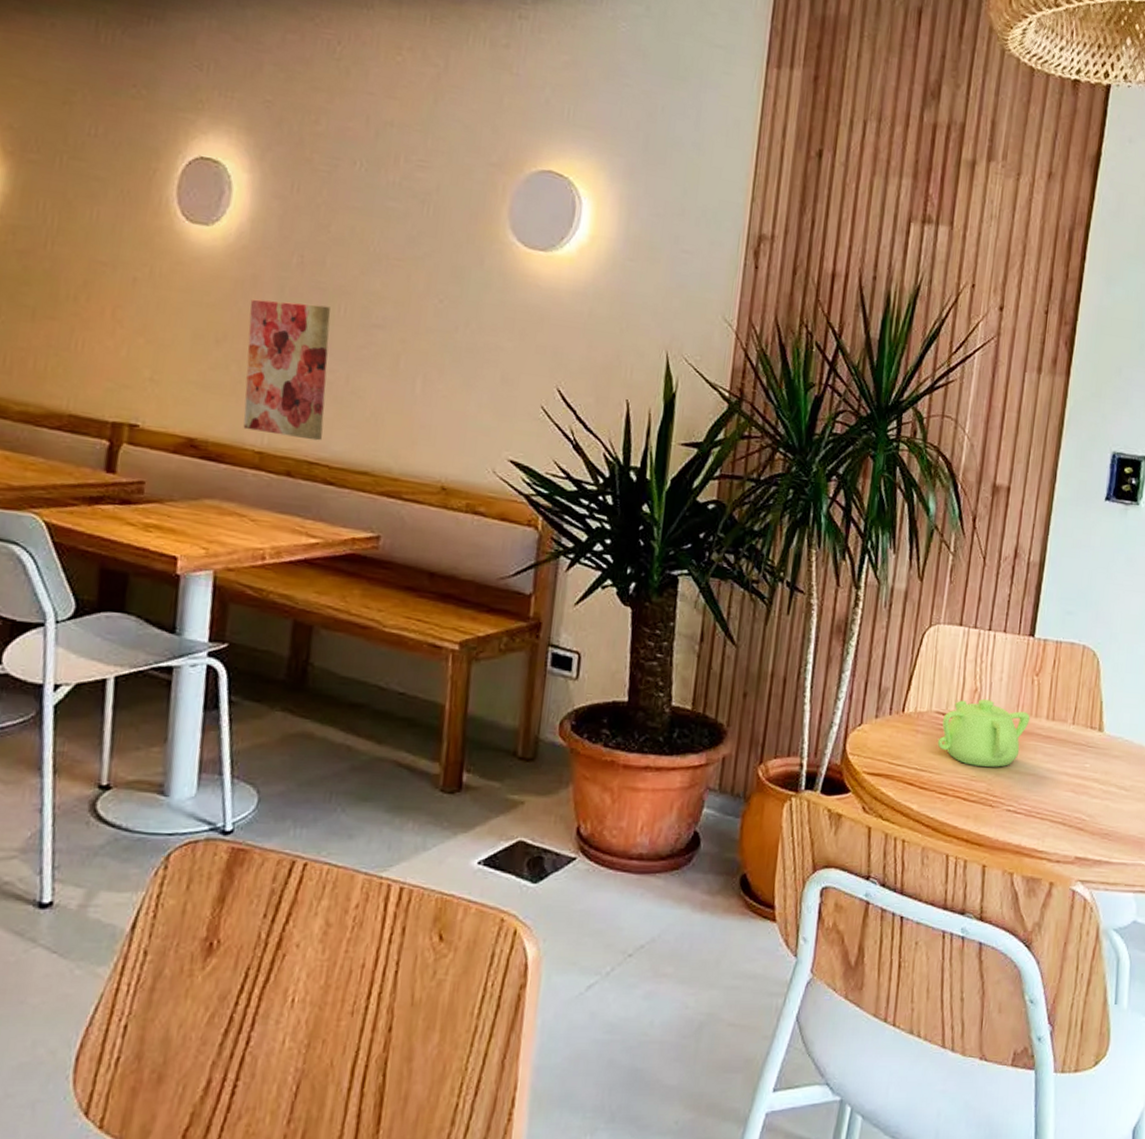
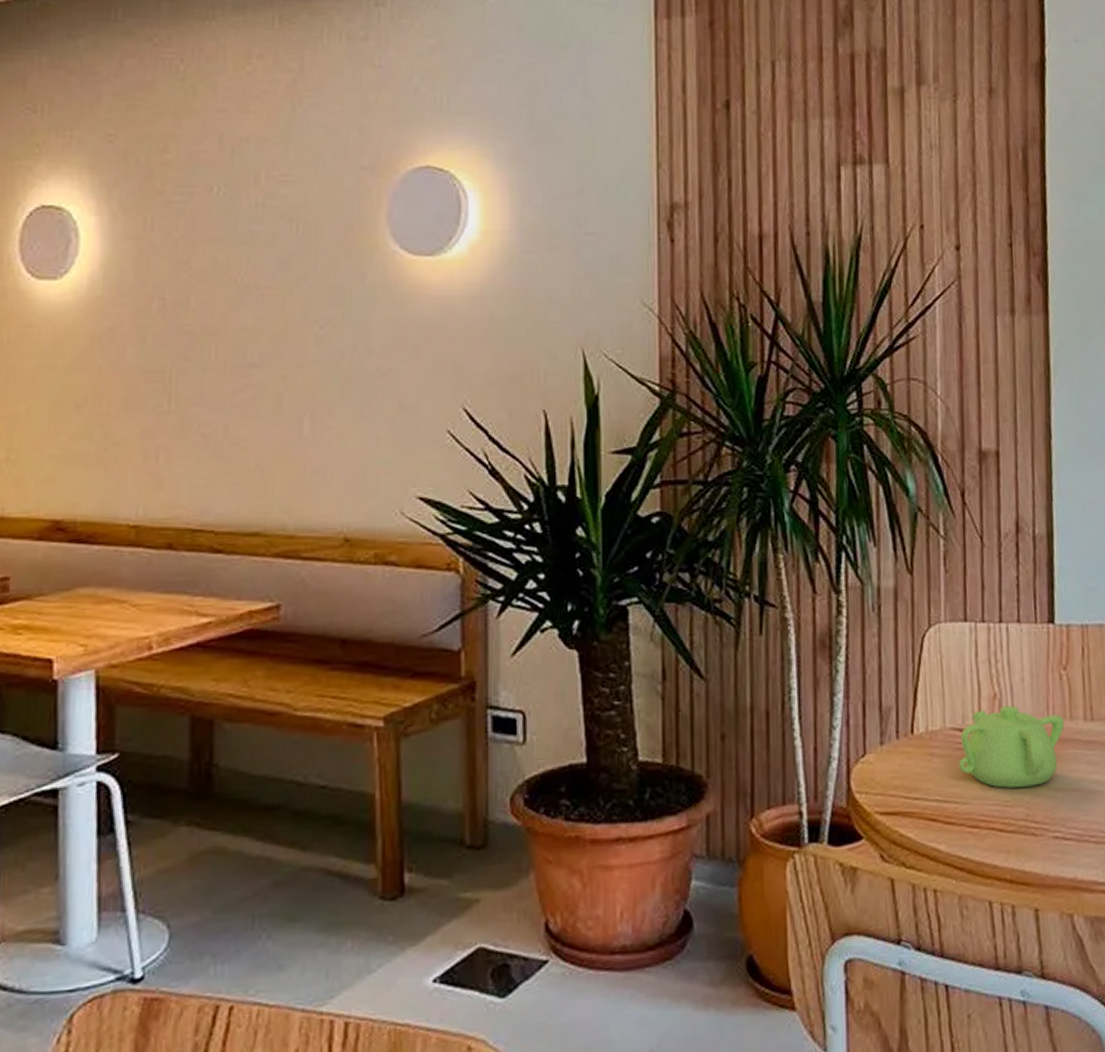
wall art: present [243,299,331,441] -> none [110,351,204,505]

